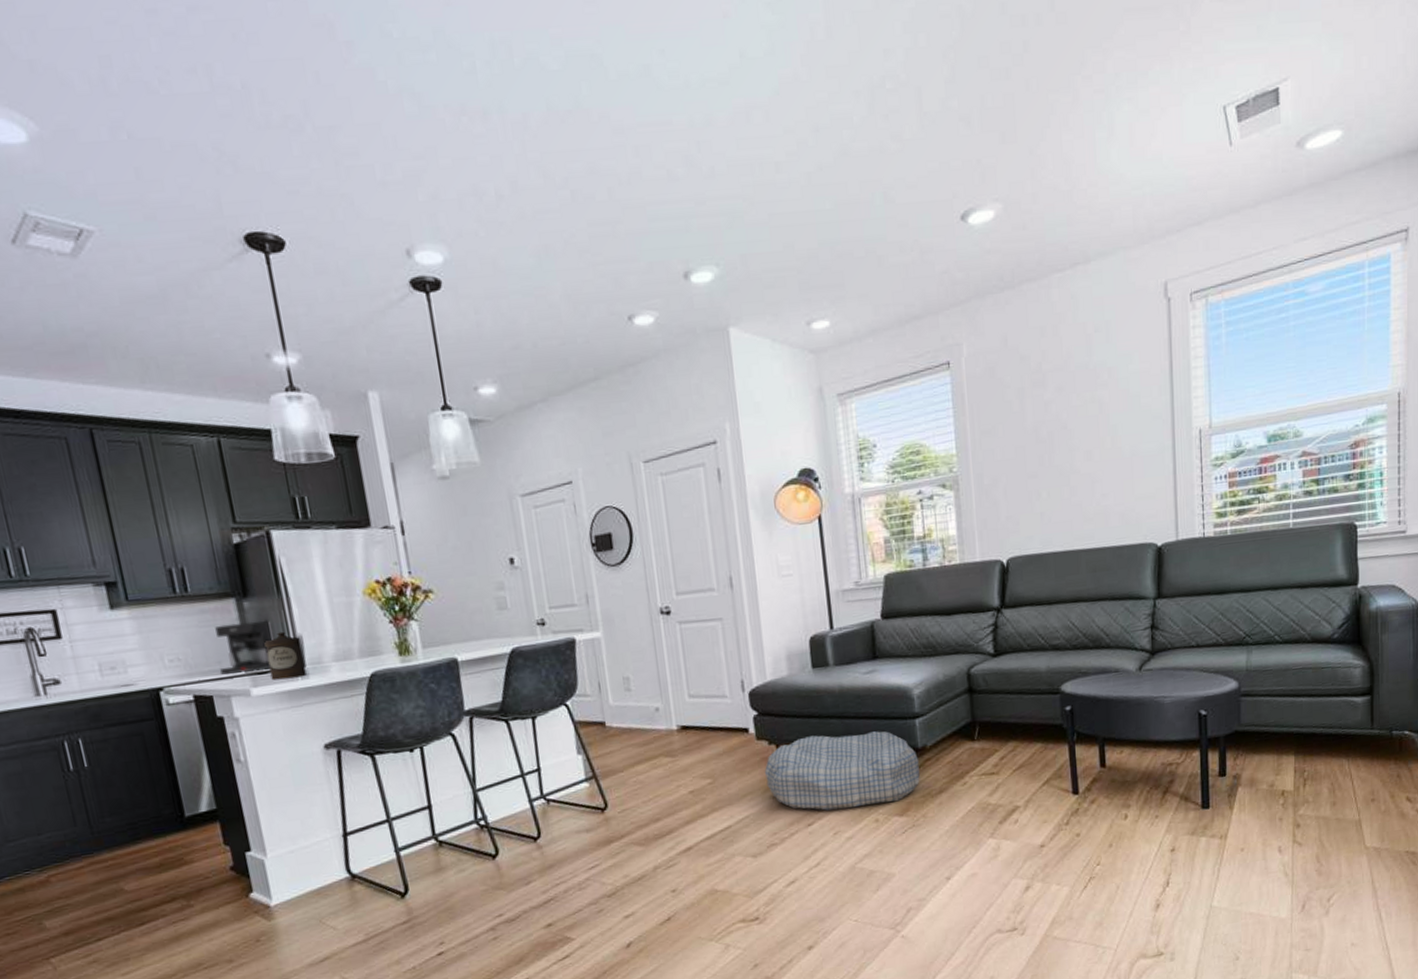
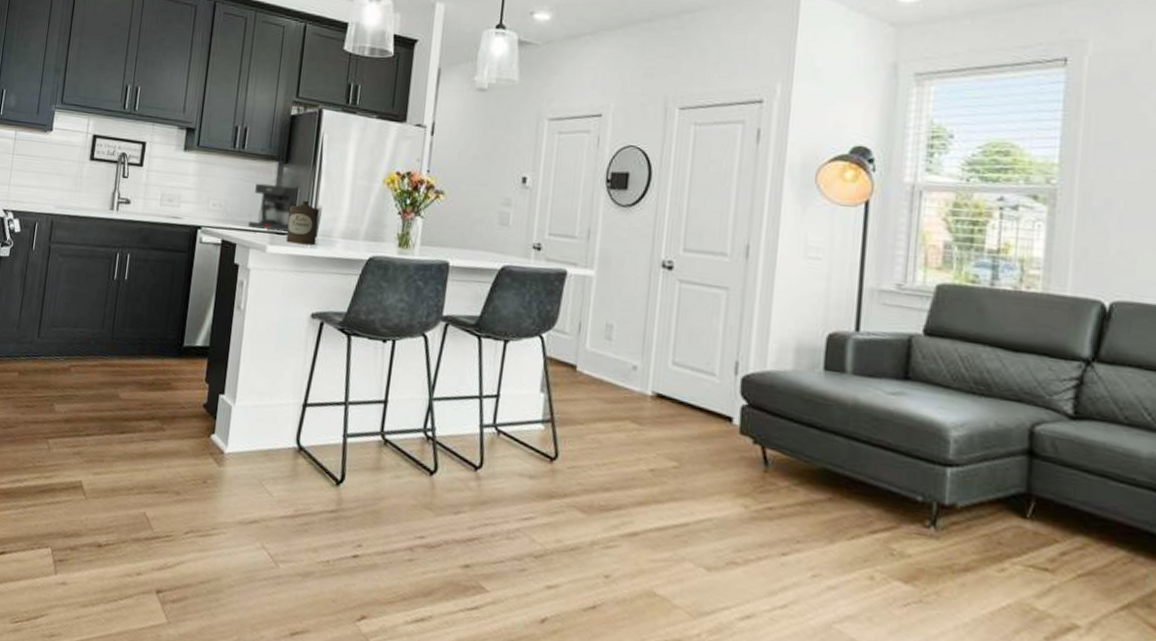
dog bed: present [764,731,920,811] -> none [740,447,943,563]

